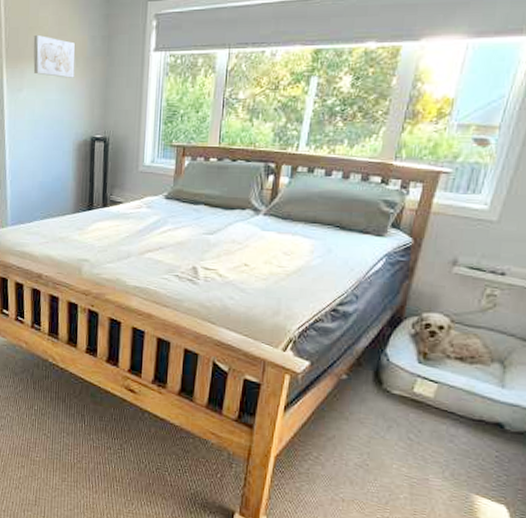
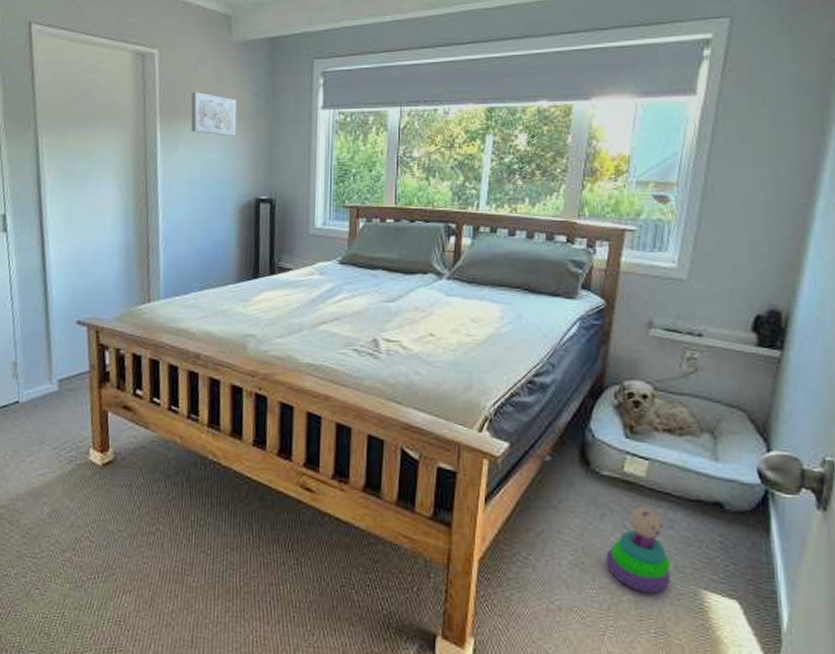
stacking toy: none [388,422,447,494] -> present [606,506,671,594]

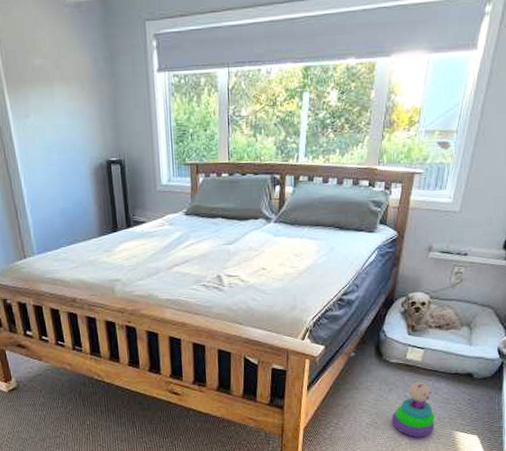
wall art: present [190,91,237,136] -> none [32,57,82,102]

